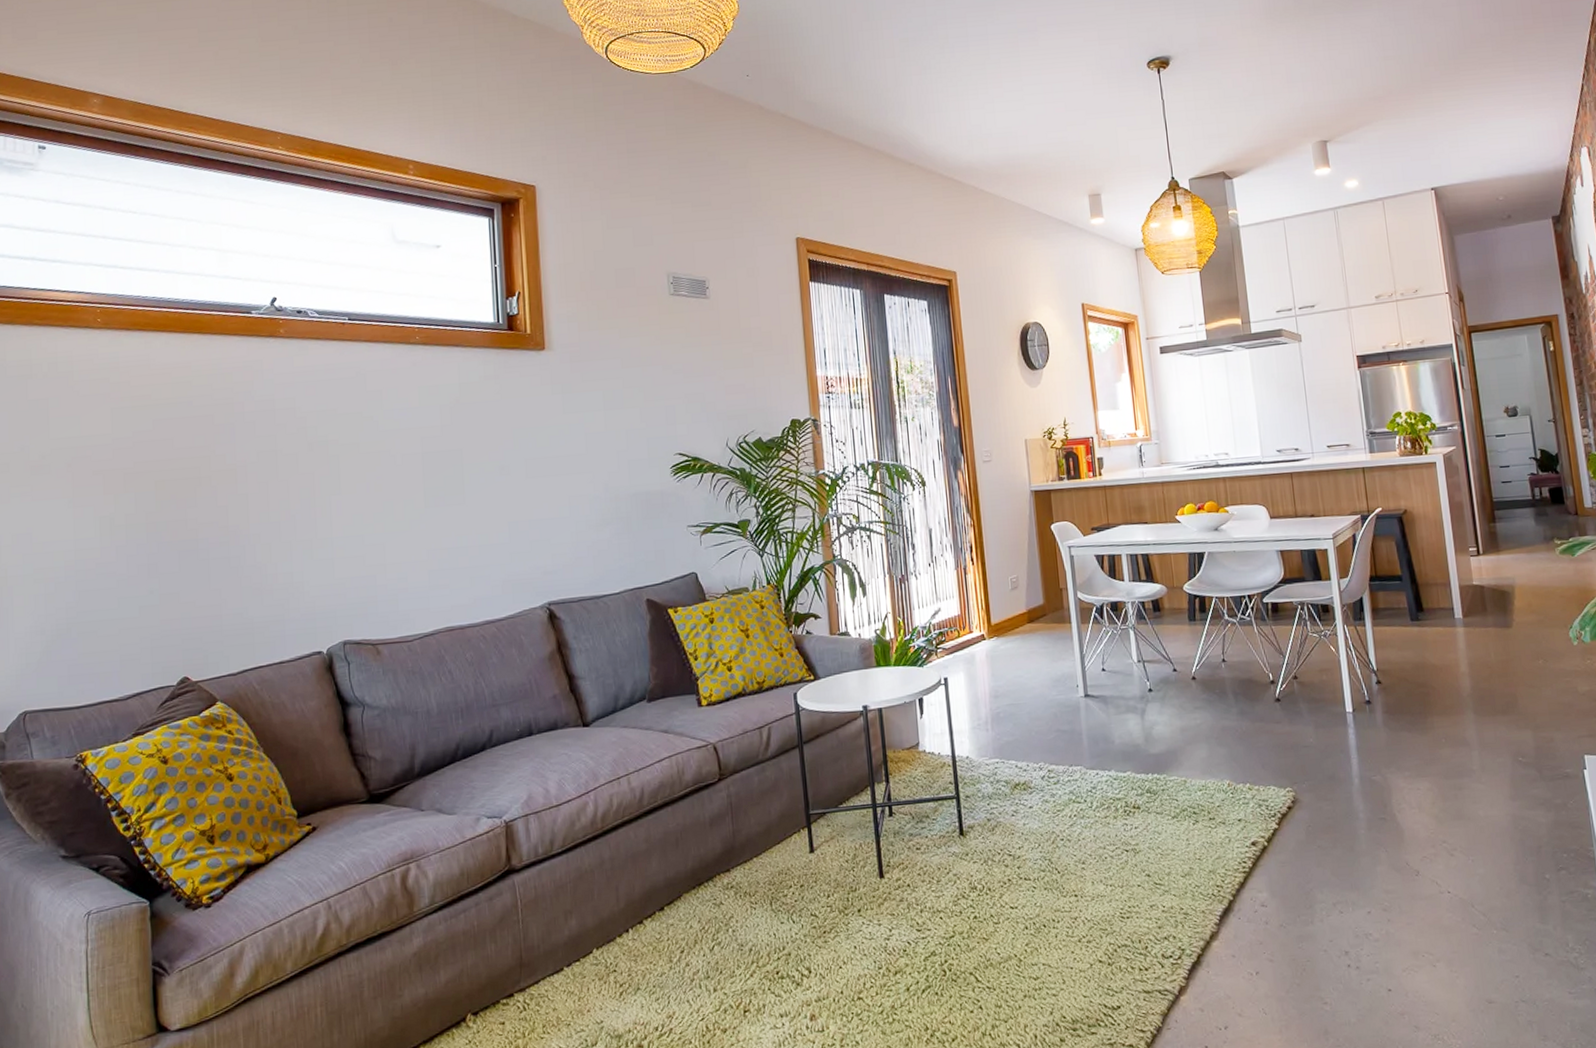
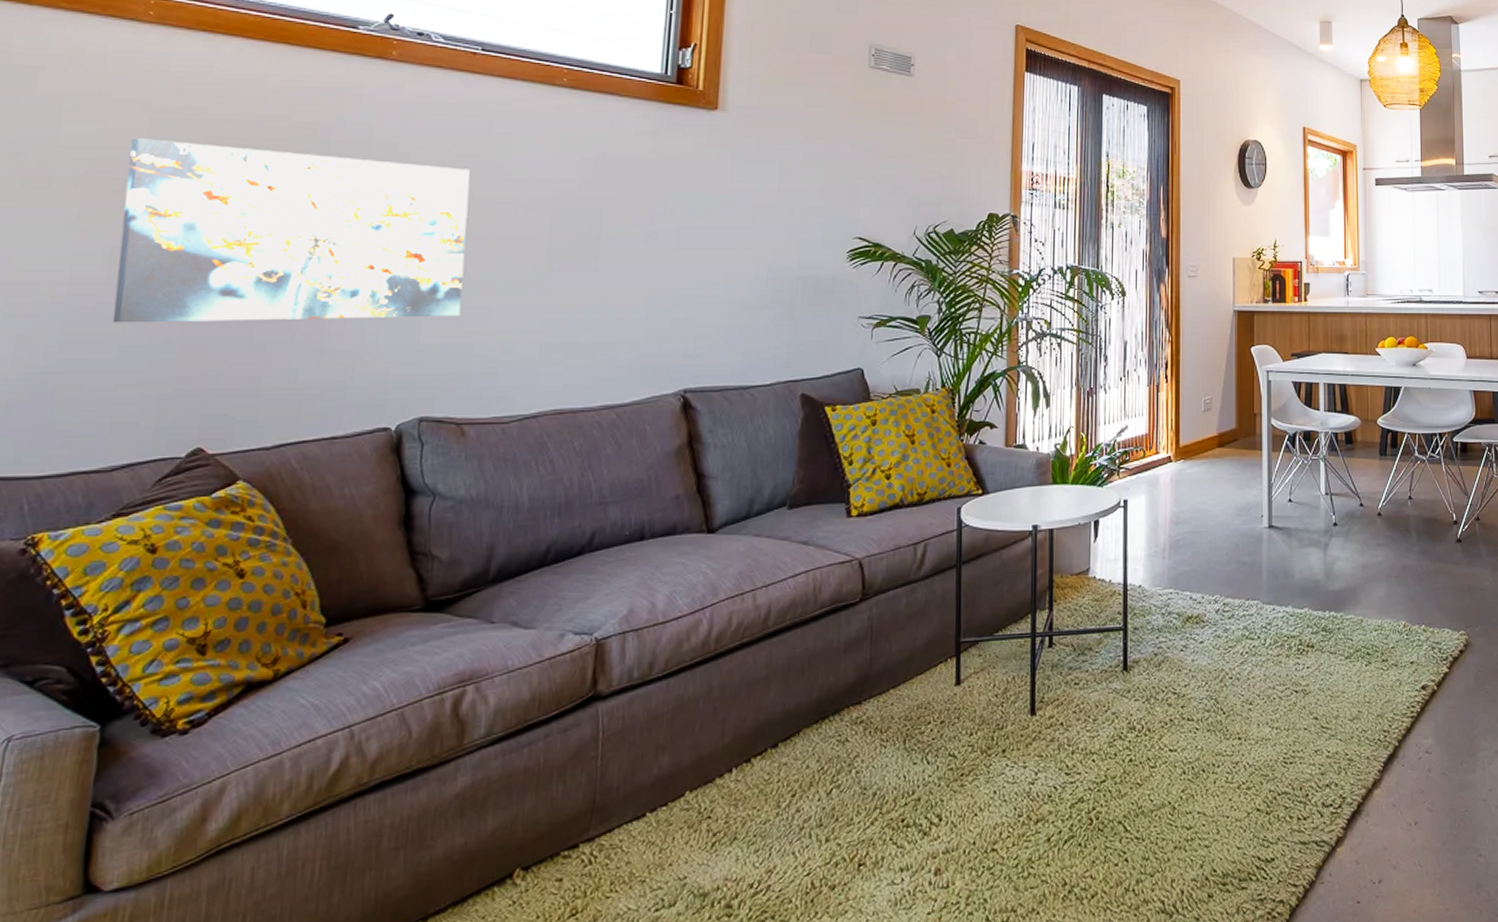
wall art: none [101,425,362,580] -> present [112,138,470,323]

